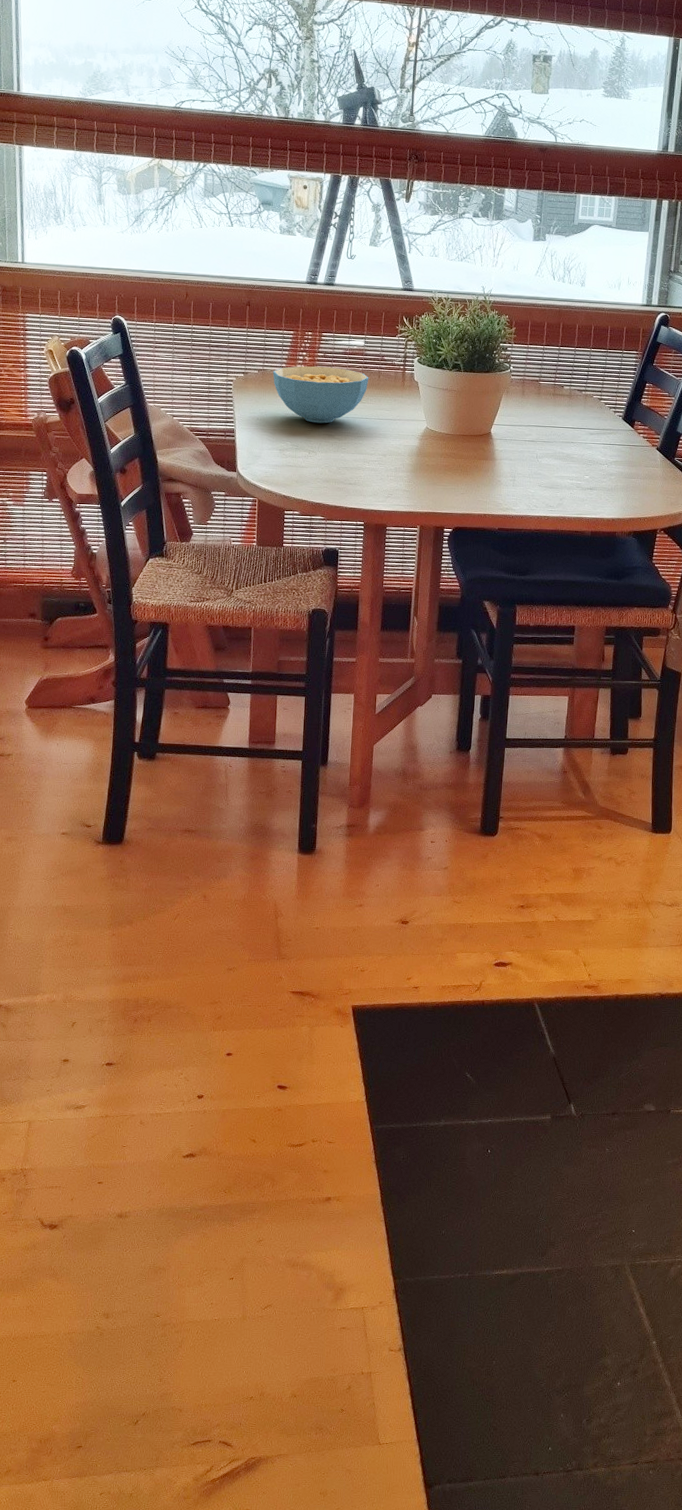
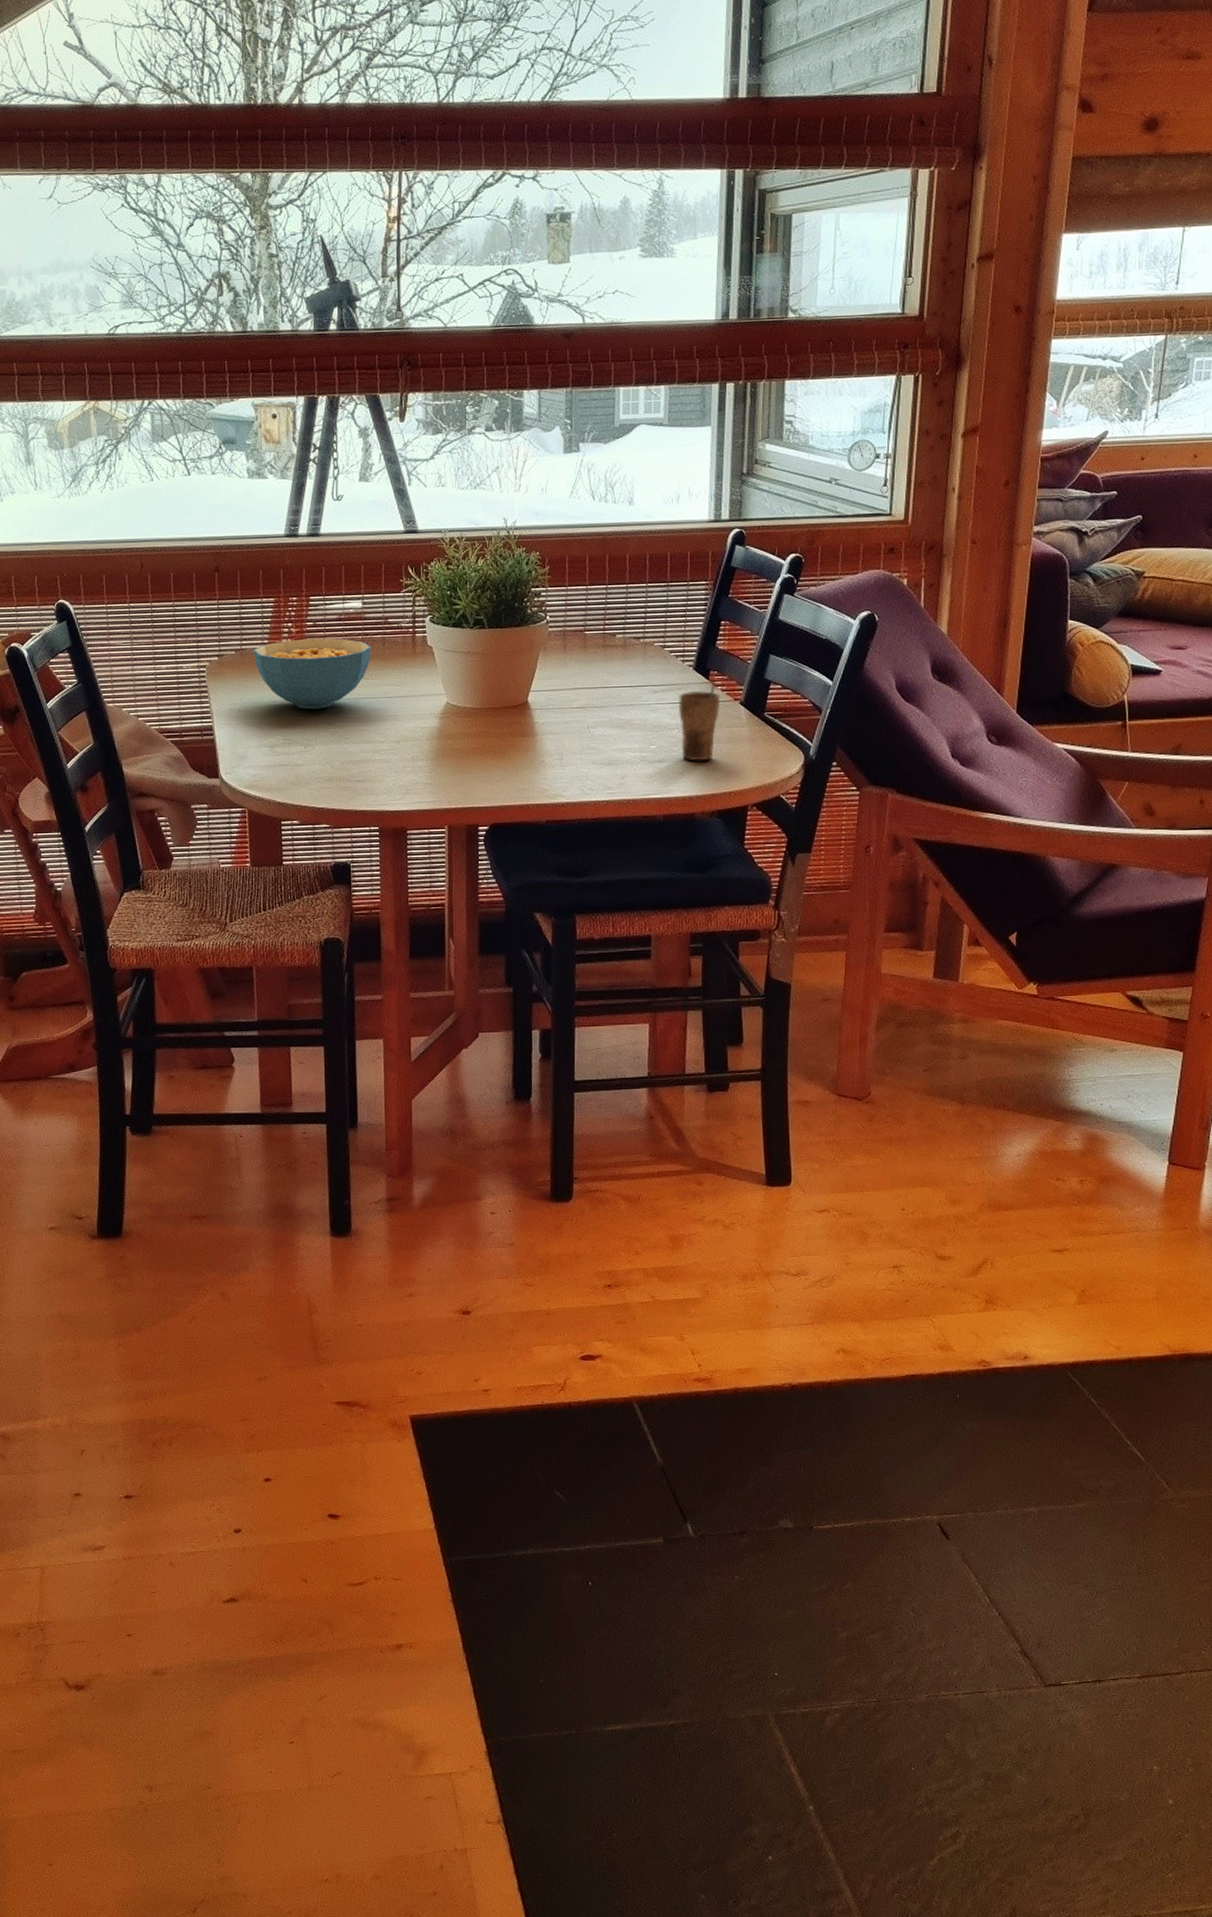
cup: none [608,430,642,492] -> present [678,682,721,761]

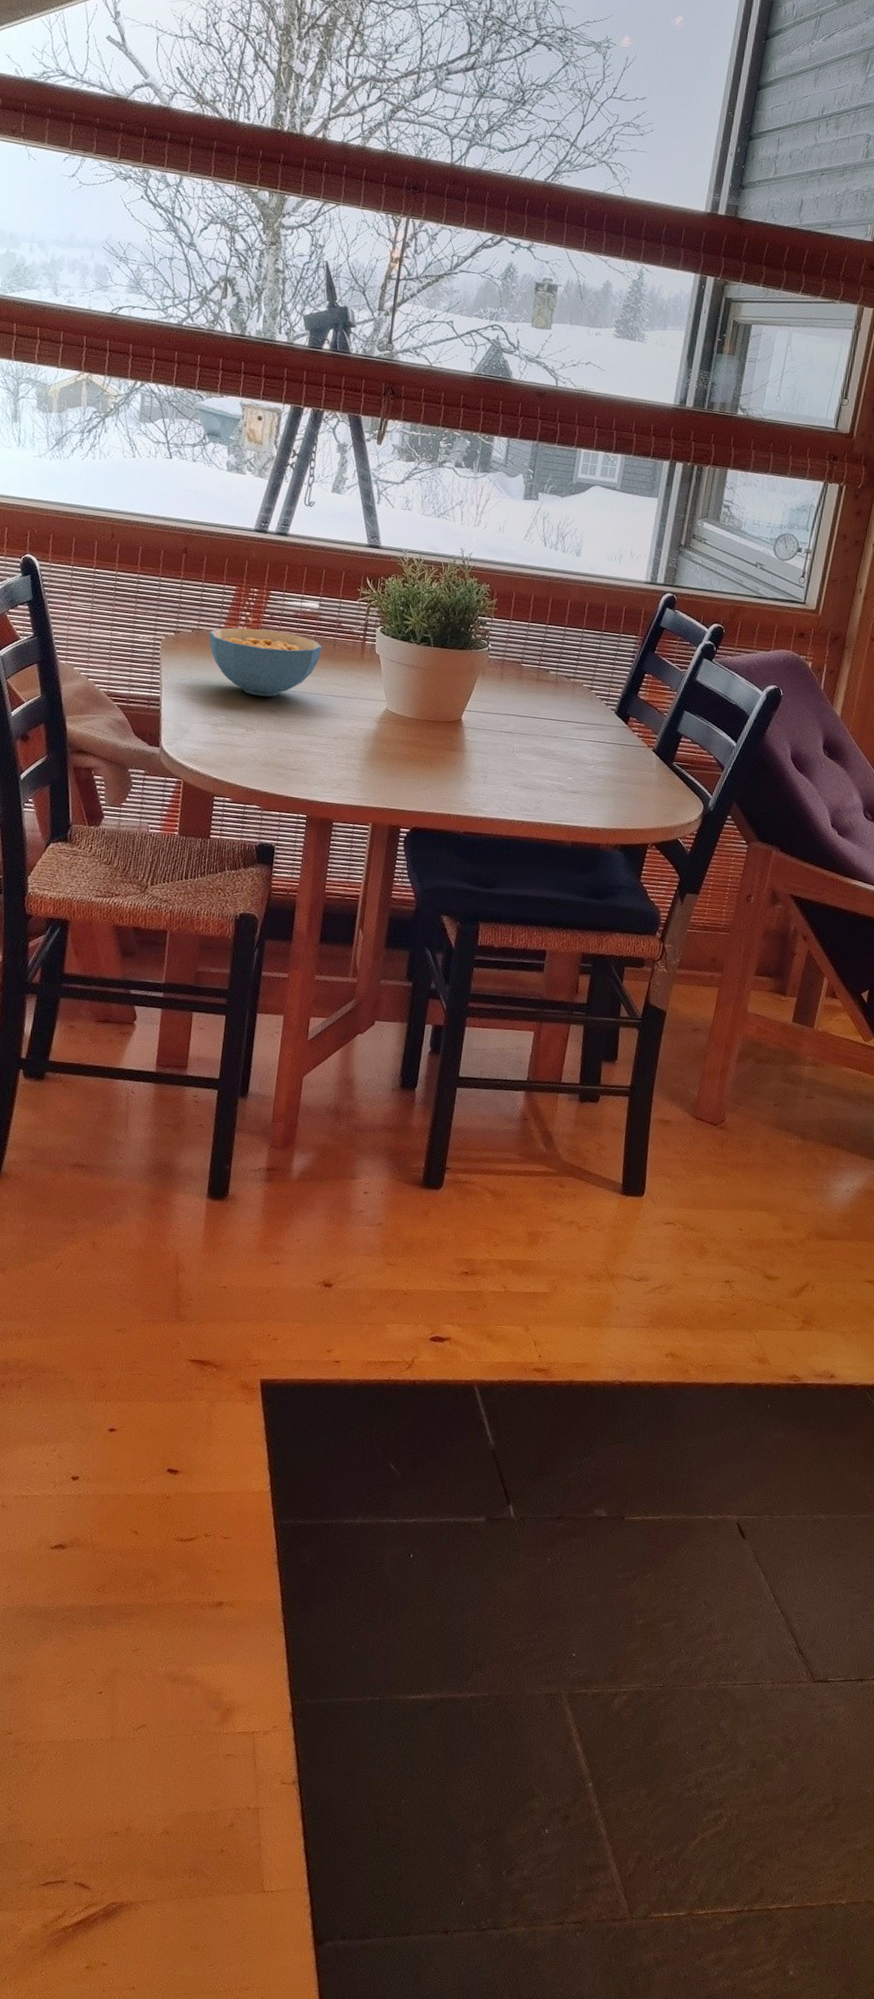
cup: present [678,682,721,761] -> none [594,727,636,798]

